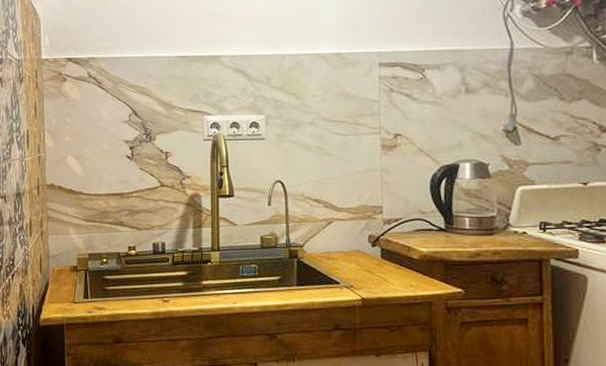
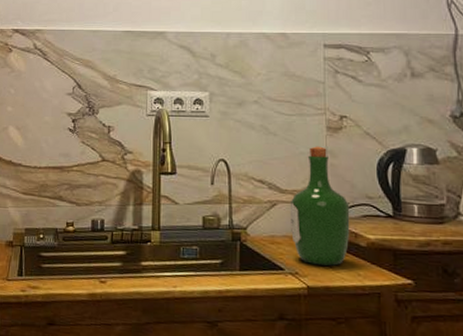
wine bottle: none [345,165,403,278] -> present [289,146,350,266]

